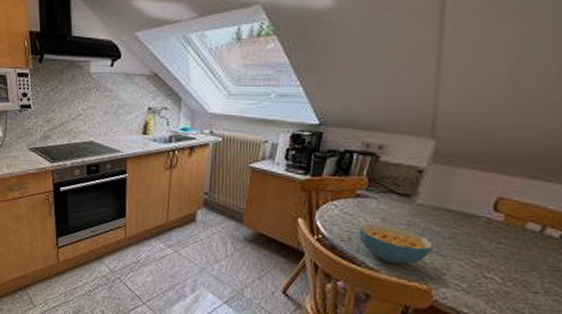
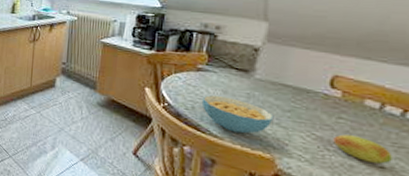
fruit: none [491,260,548,289] -> present [333,134,392,164]

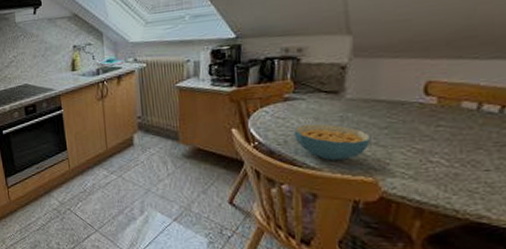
fruit: present [333,134,392,164] -> none [435,142,496,167]

